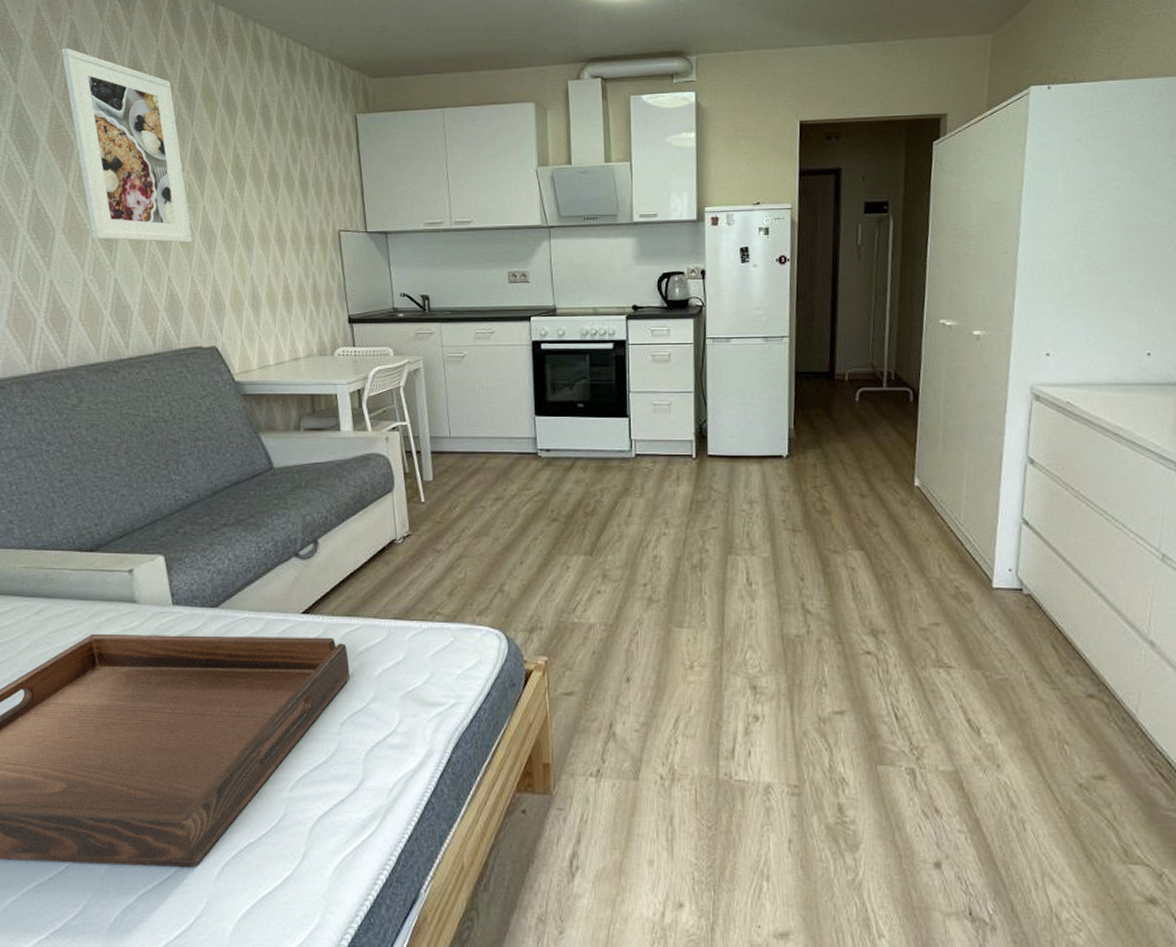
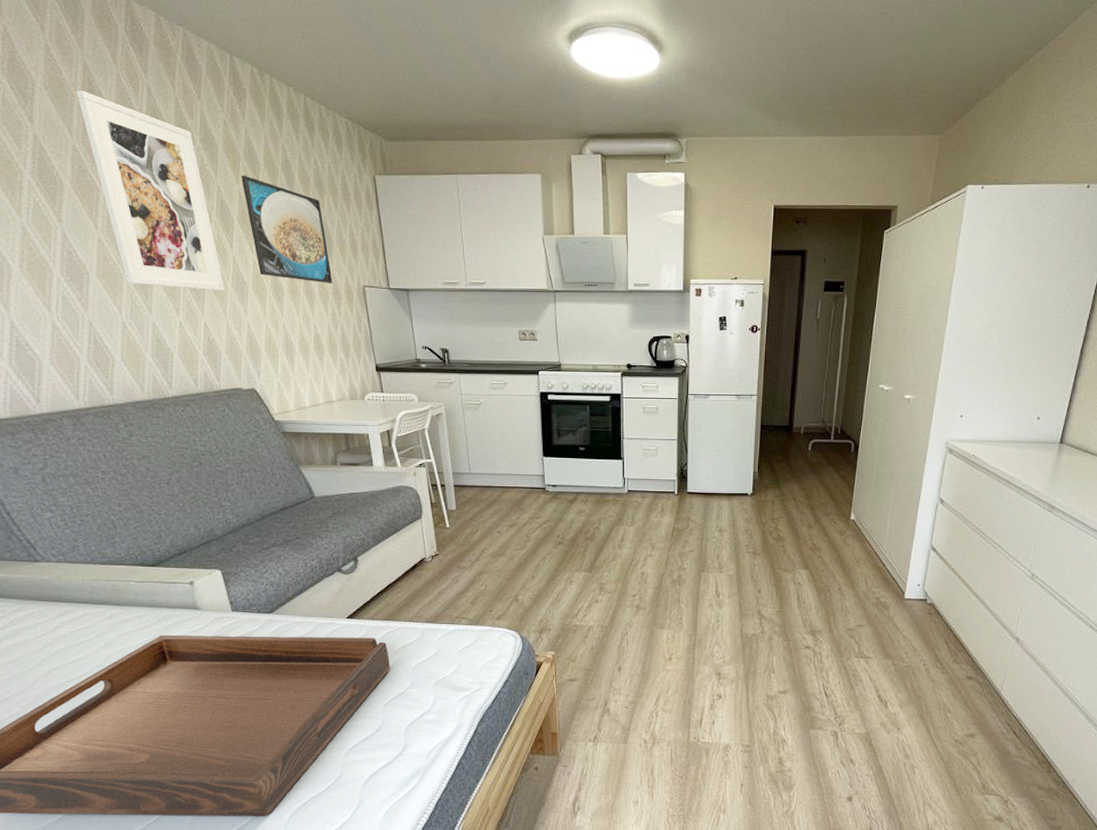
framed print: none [217,121,306,230] -> present [241,175,333,284]

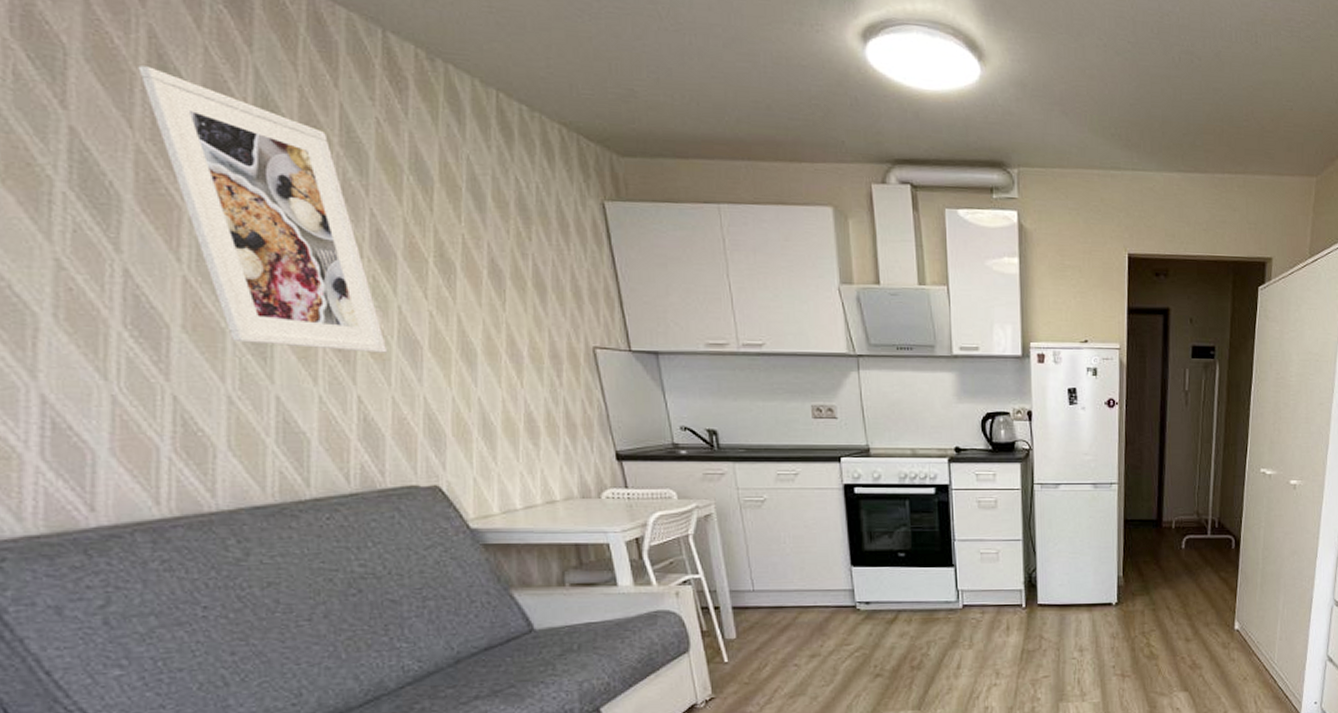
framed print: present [241,175,333,284] -> none [406,194,549,345]

